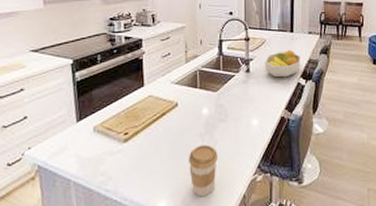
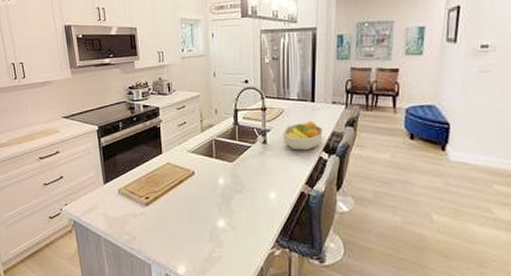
coffee cup: present [188,144,218,197] -> none [205,214,235,265]

